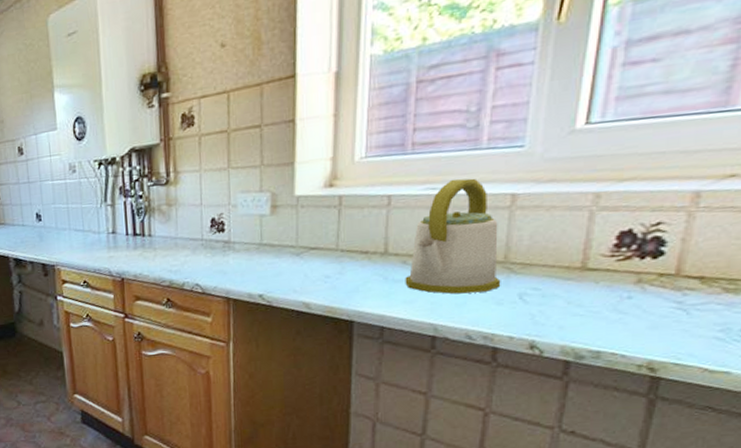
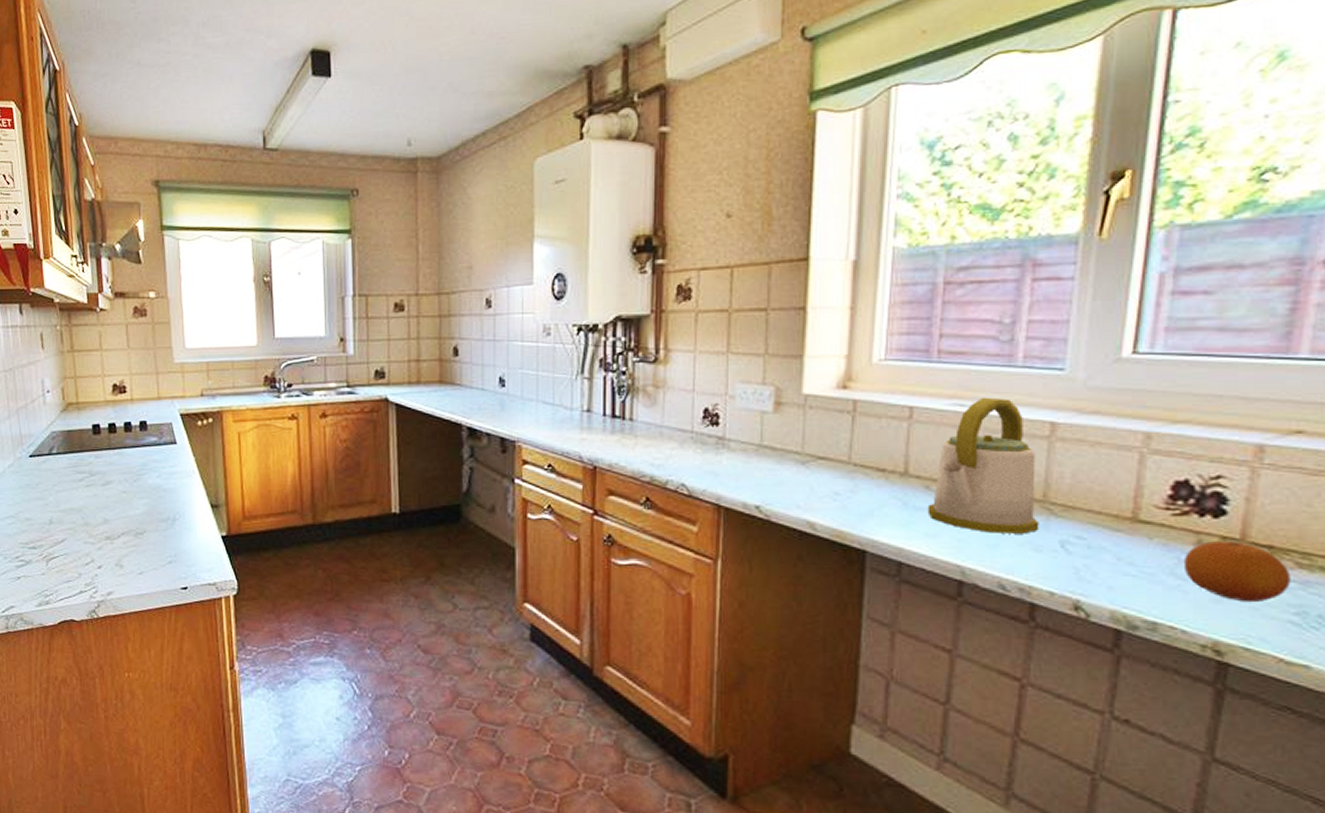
fruit: none [624,276,718,326] -> present [1183,541,1291,603]

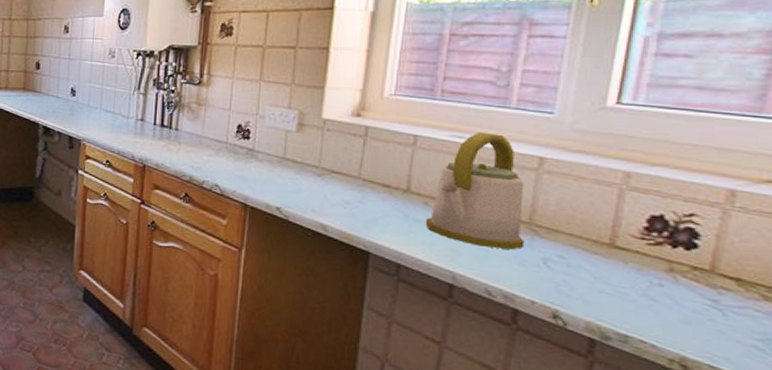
fruit: present [1183,541,1291,603] -> none [655,270,756,327]

